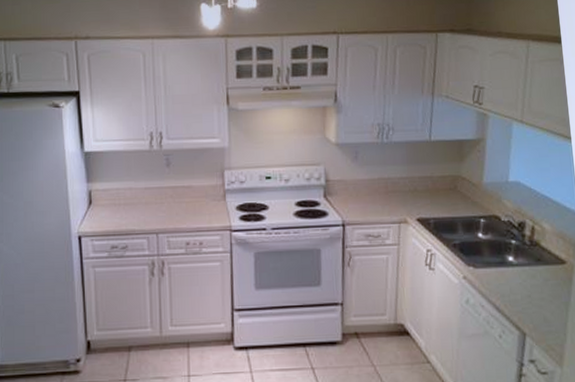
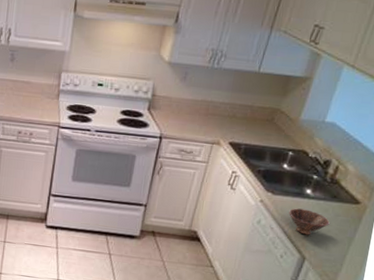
bowl: none [496,279,541,308] -> present [289,208,330,235]

